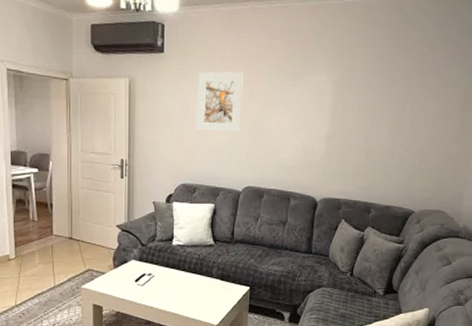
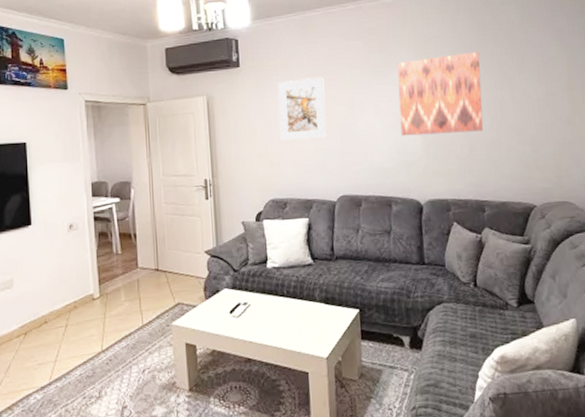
wall art: none [308,64,390,140] -> present [397,51,483,136]

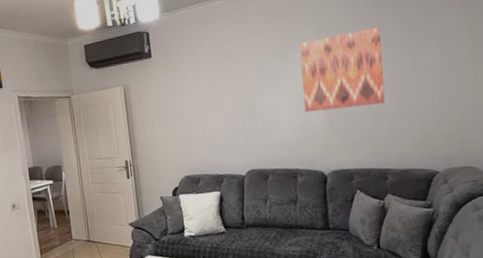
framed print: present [277,76,327,140] -> none [187,61,235,123]

